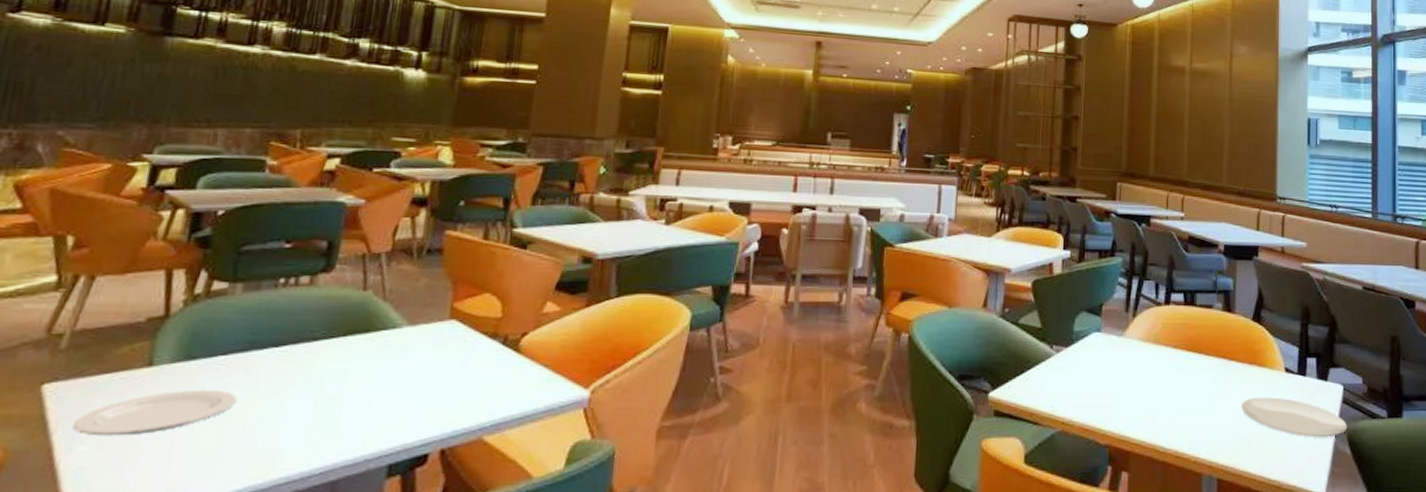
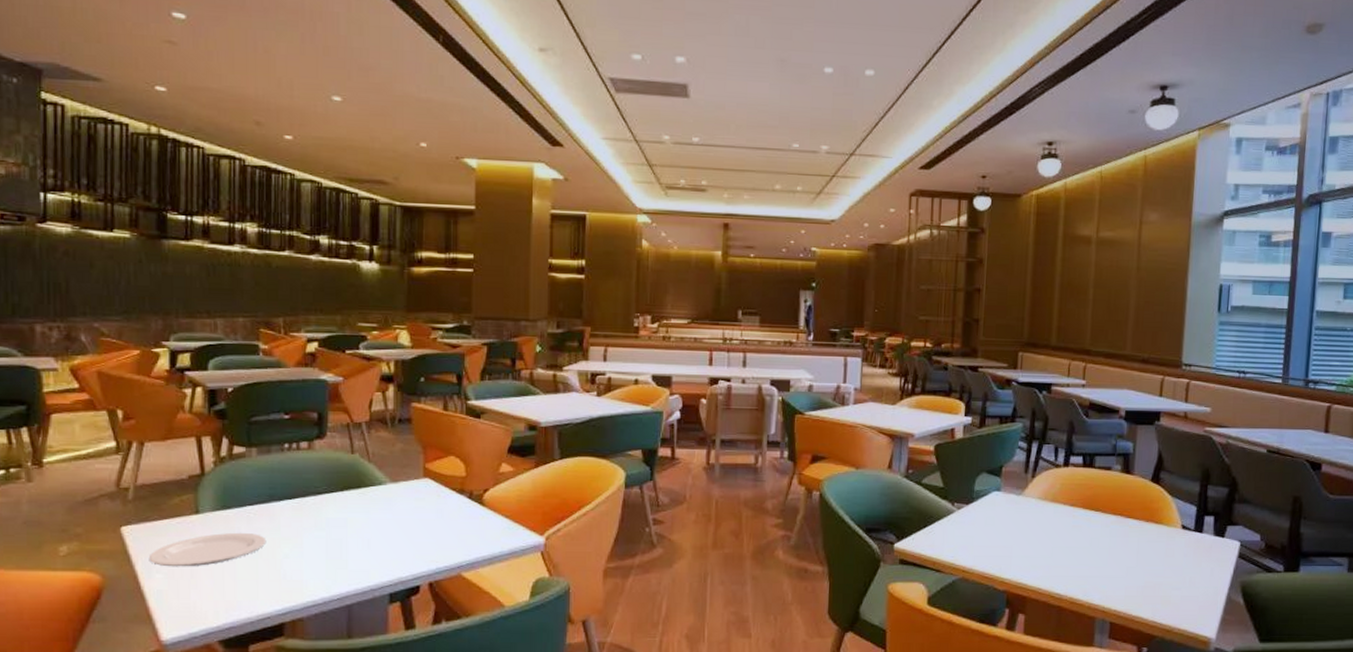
plate: present [1241,397,1348,438] -> none [1136,551,1242,589]

